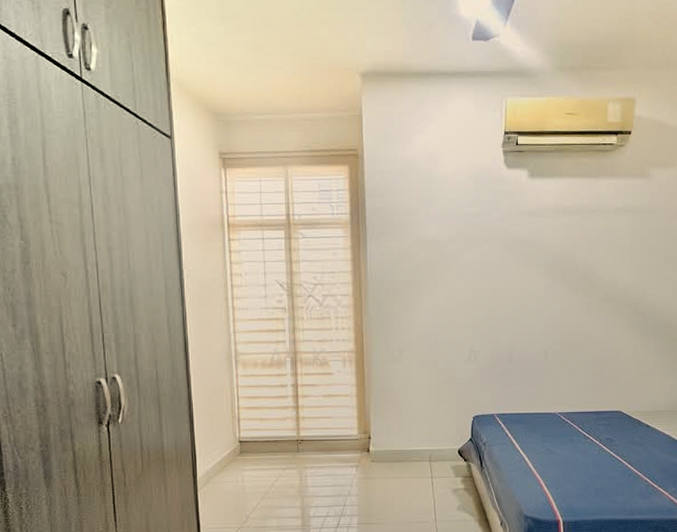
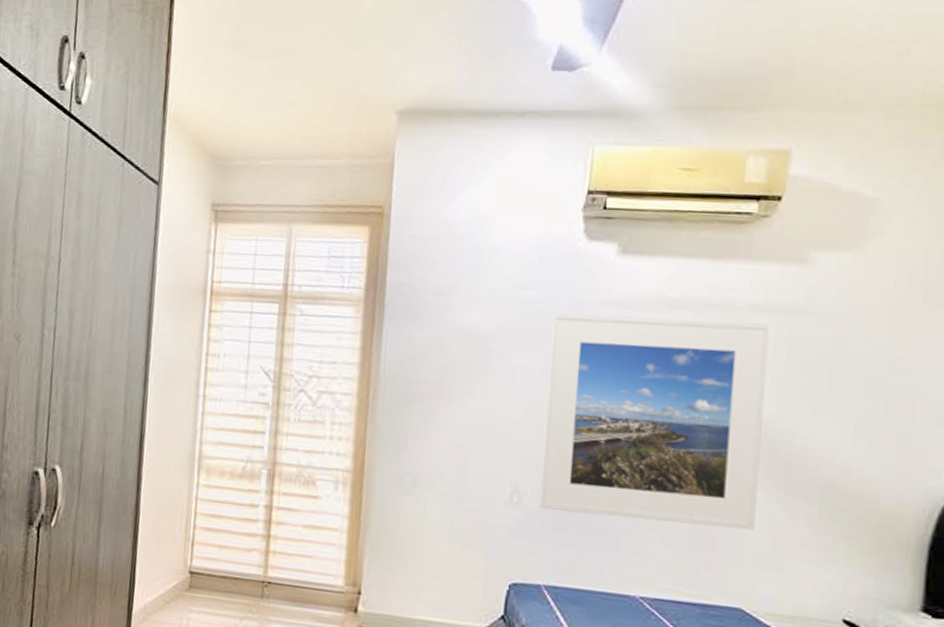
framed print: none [487,221,628,363] -> present [539,313,770,531]

